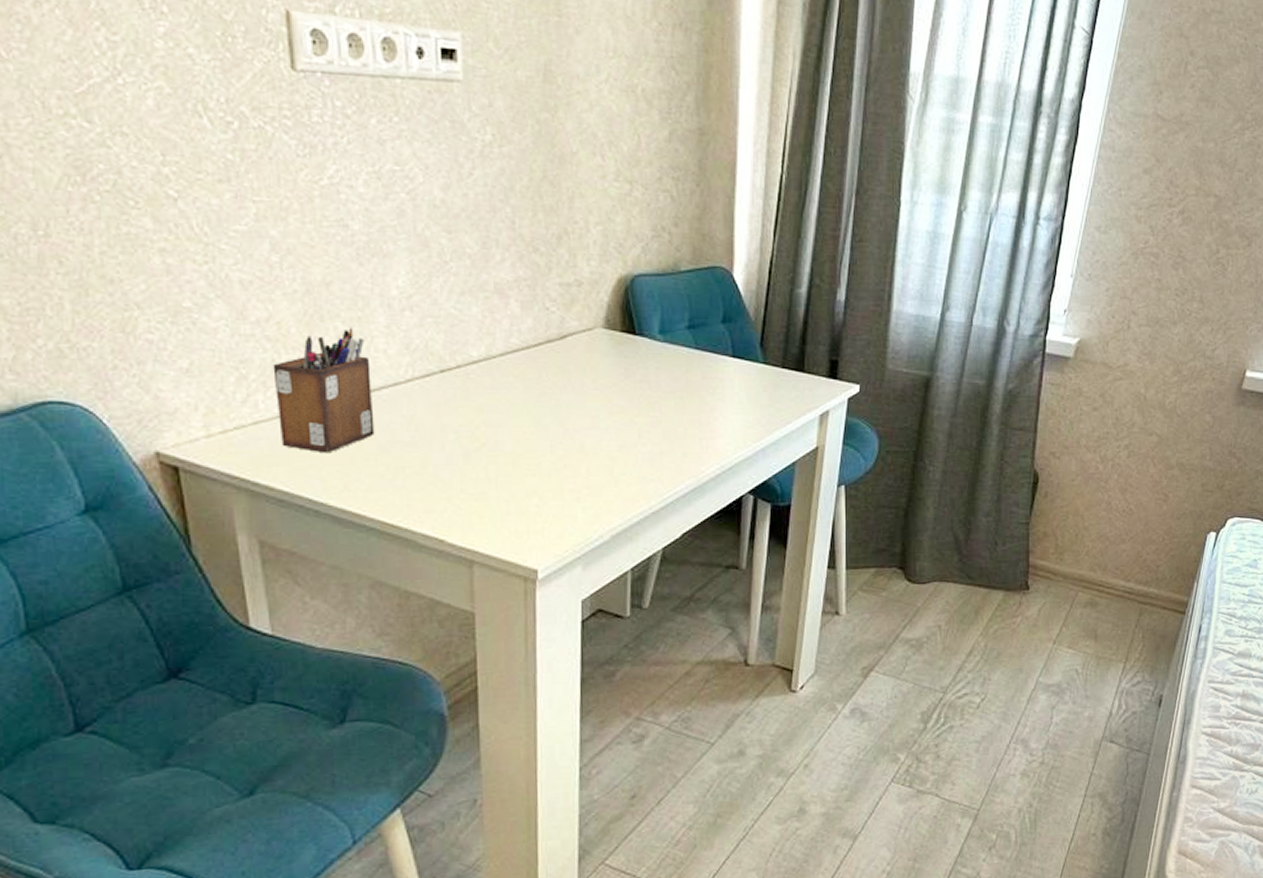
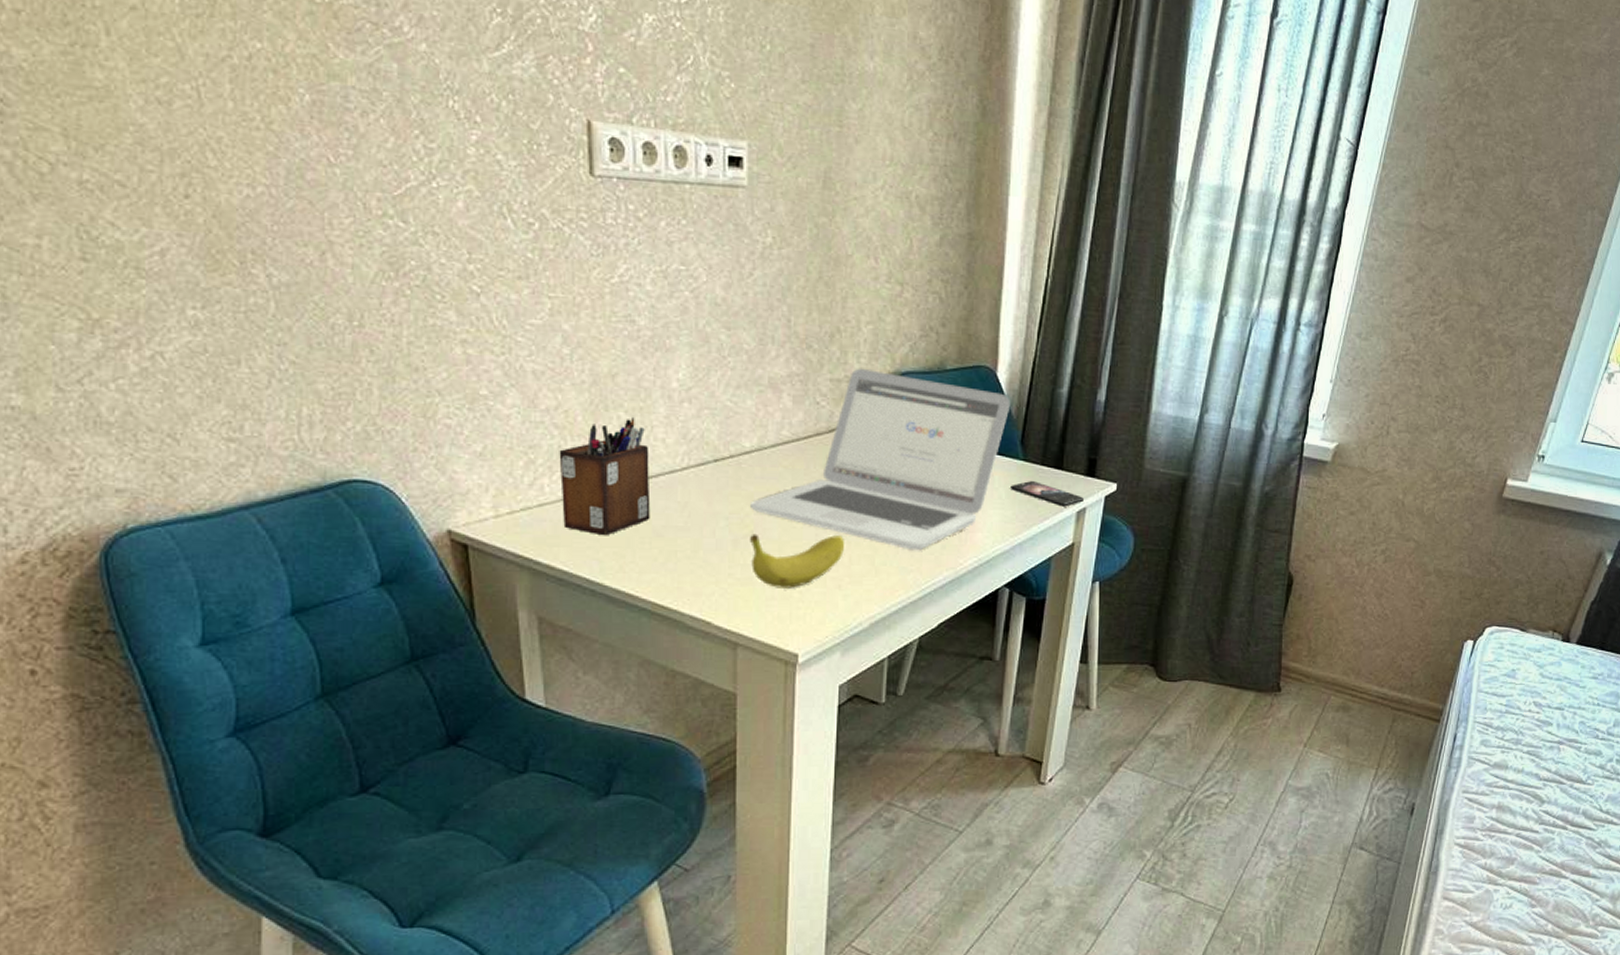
laptop: none [481,271,748,459] -> present [751,368,1011,551]
fruit: none [482,446,581,502] -> present [750,533,844,588]
smartphone: none [751,385,827,410] -> present [1010,481,1085,507]

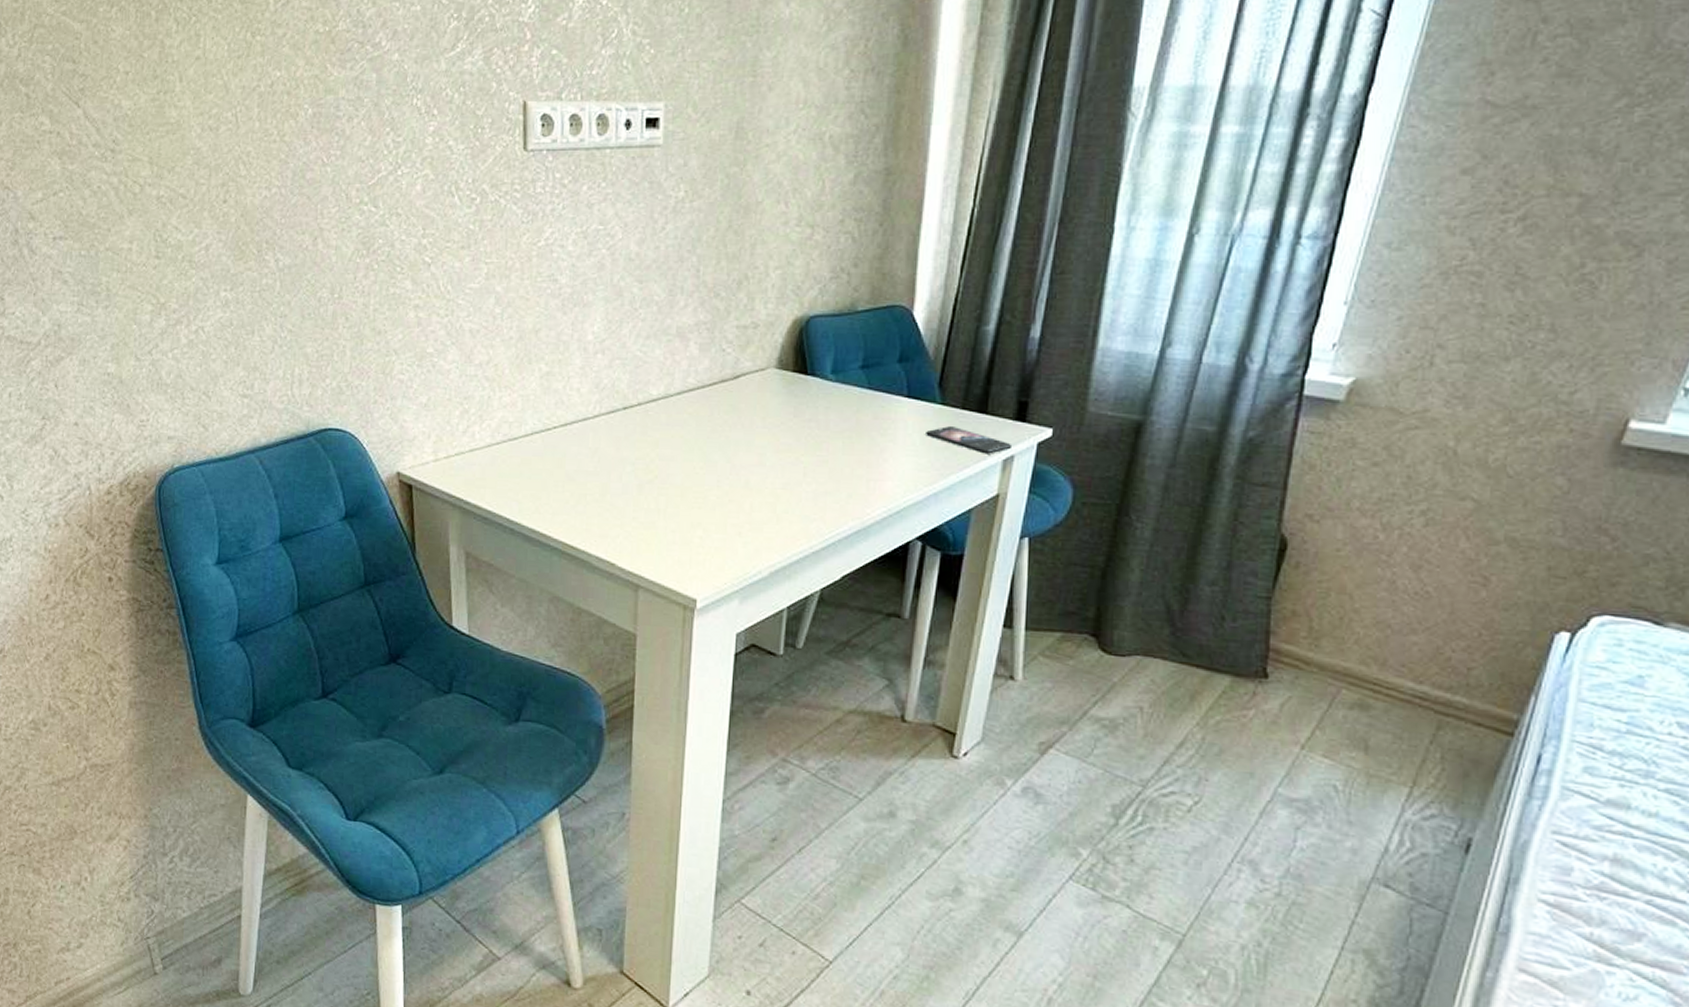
desk organizer: present [559,416,651,536] -> none [488,368,566,479]
fruit: present [750,533,844,588] -> none [654,479,746,534]
laptop: present [751,368,1011,551] -> none [656,313,928,499]

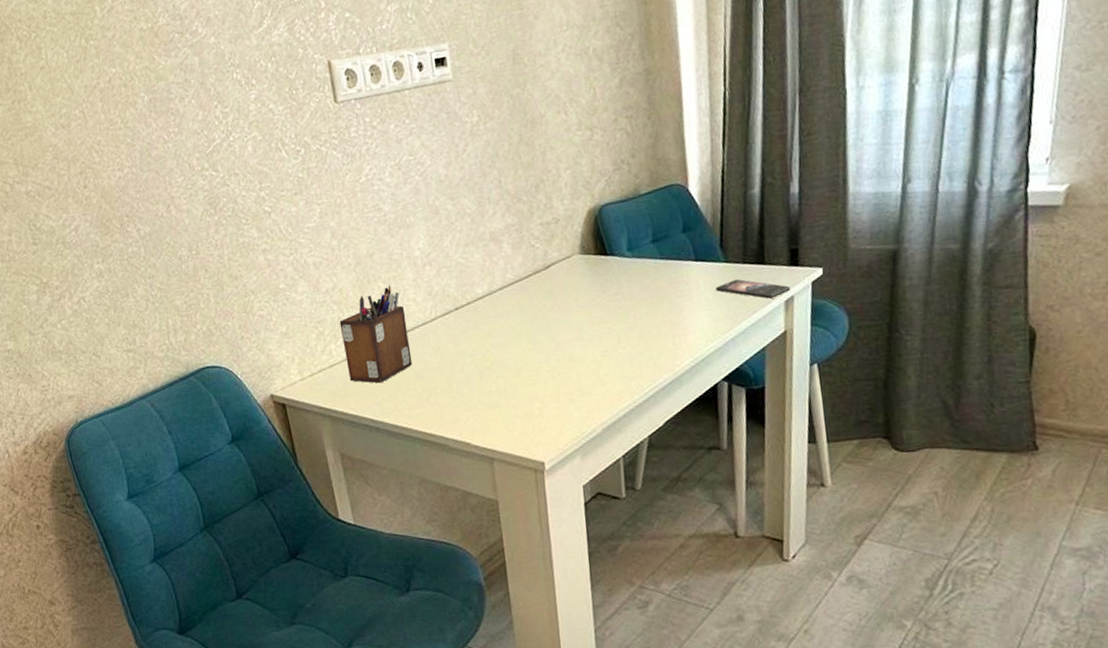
desk organizer: none [488,368,566,479] -> present [339,284,412,384]

